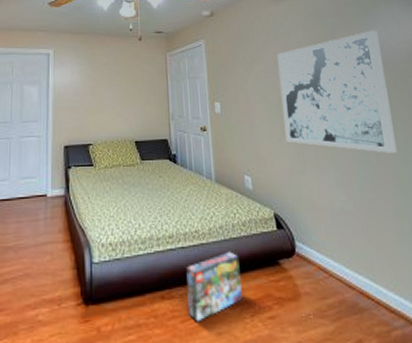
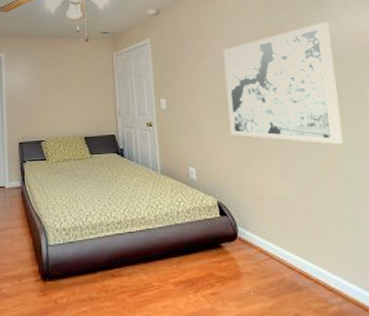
box: present [186,251,243,322] -> none [134,236,187,297]

